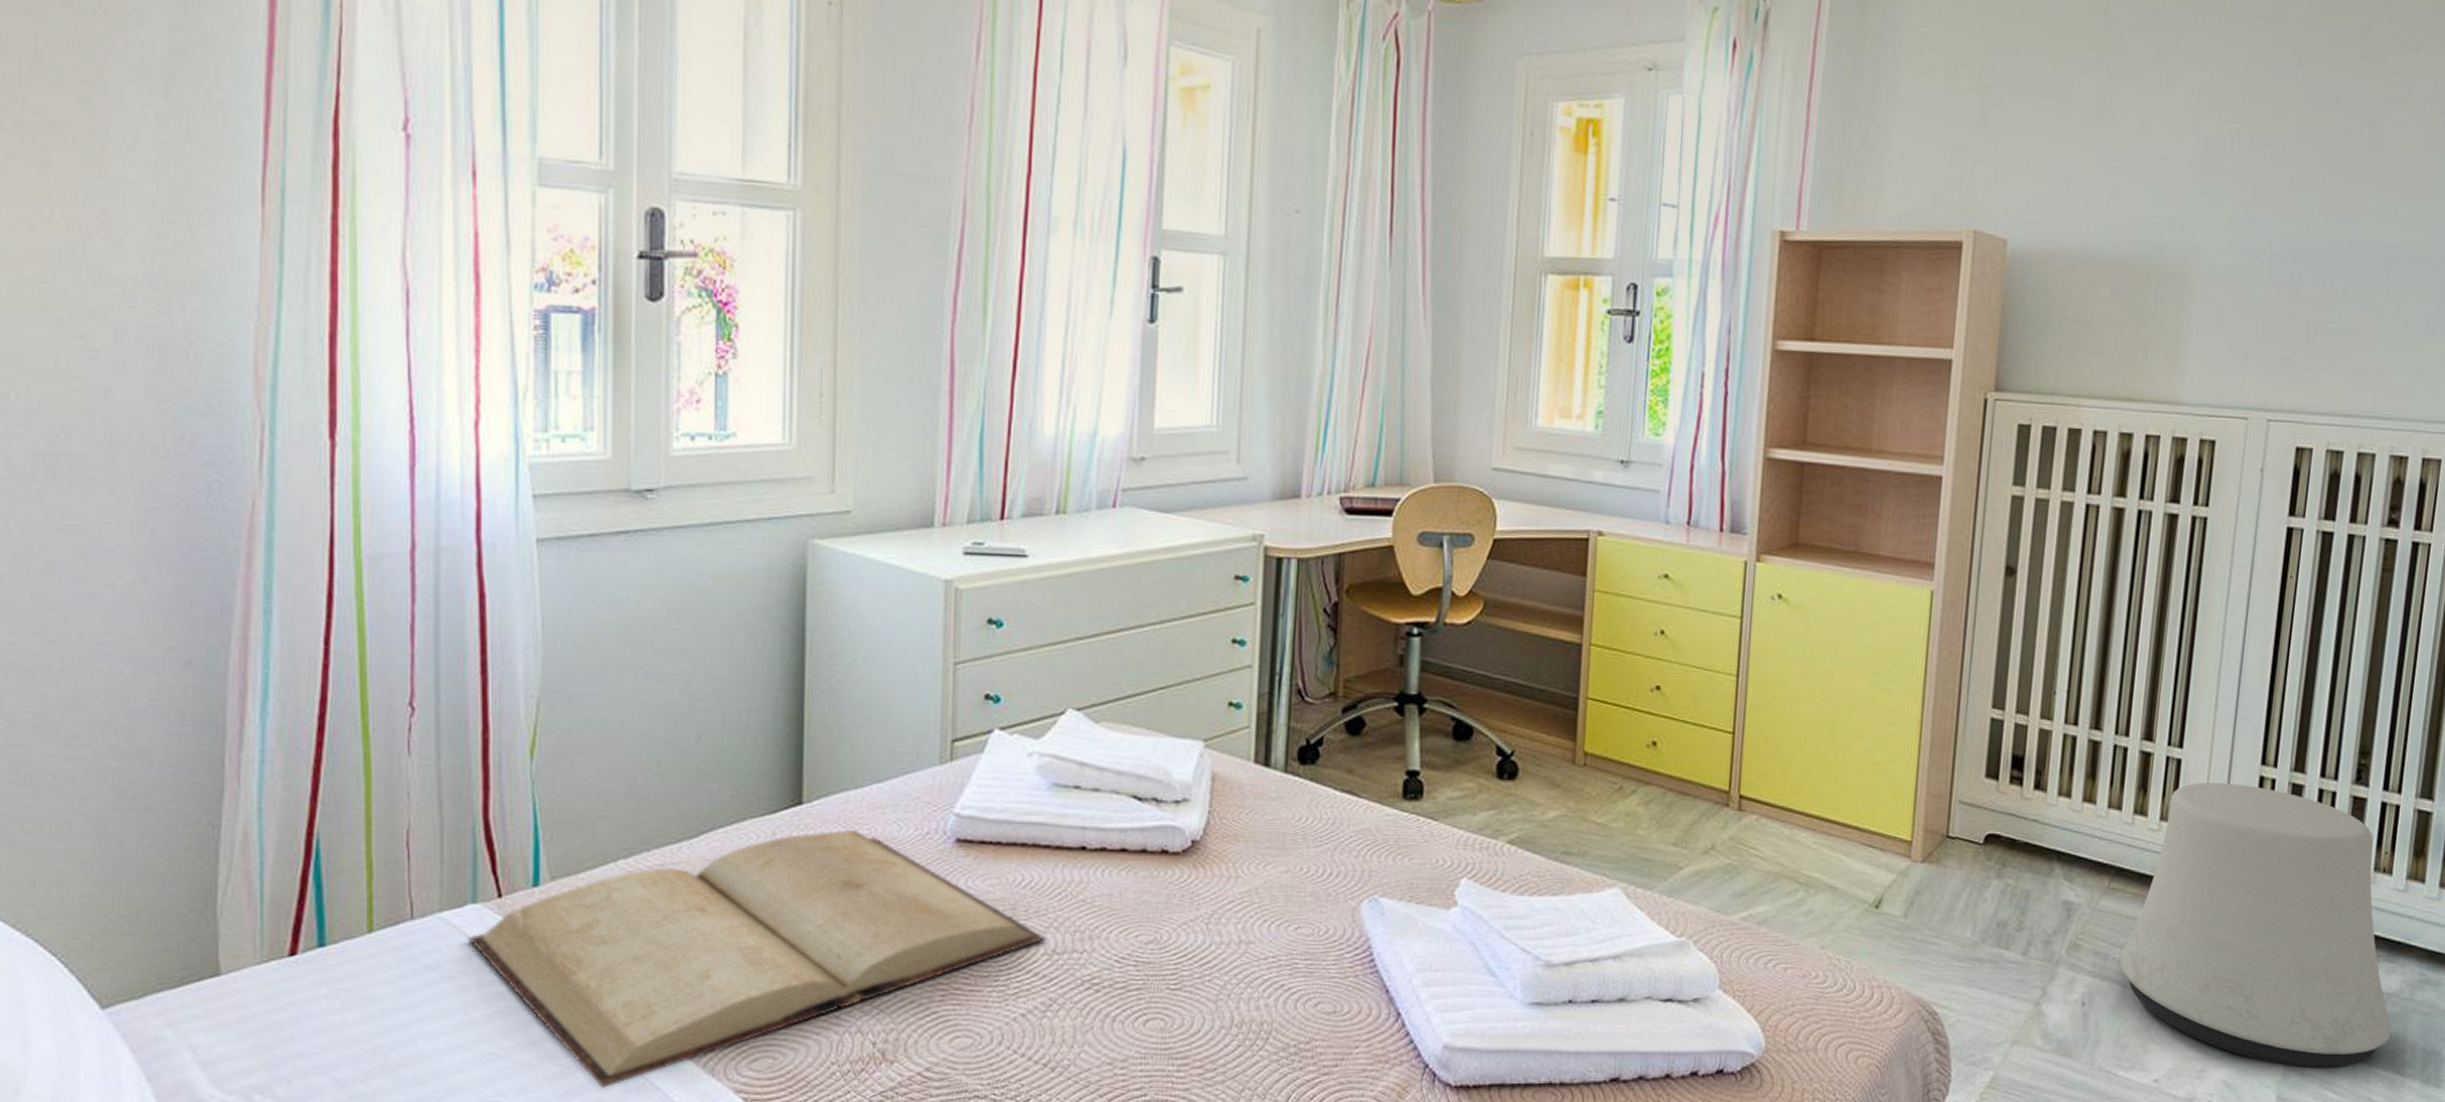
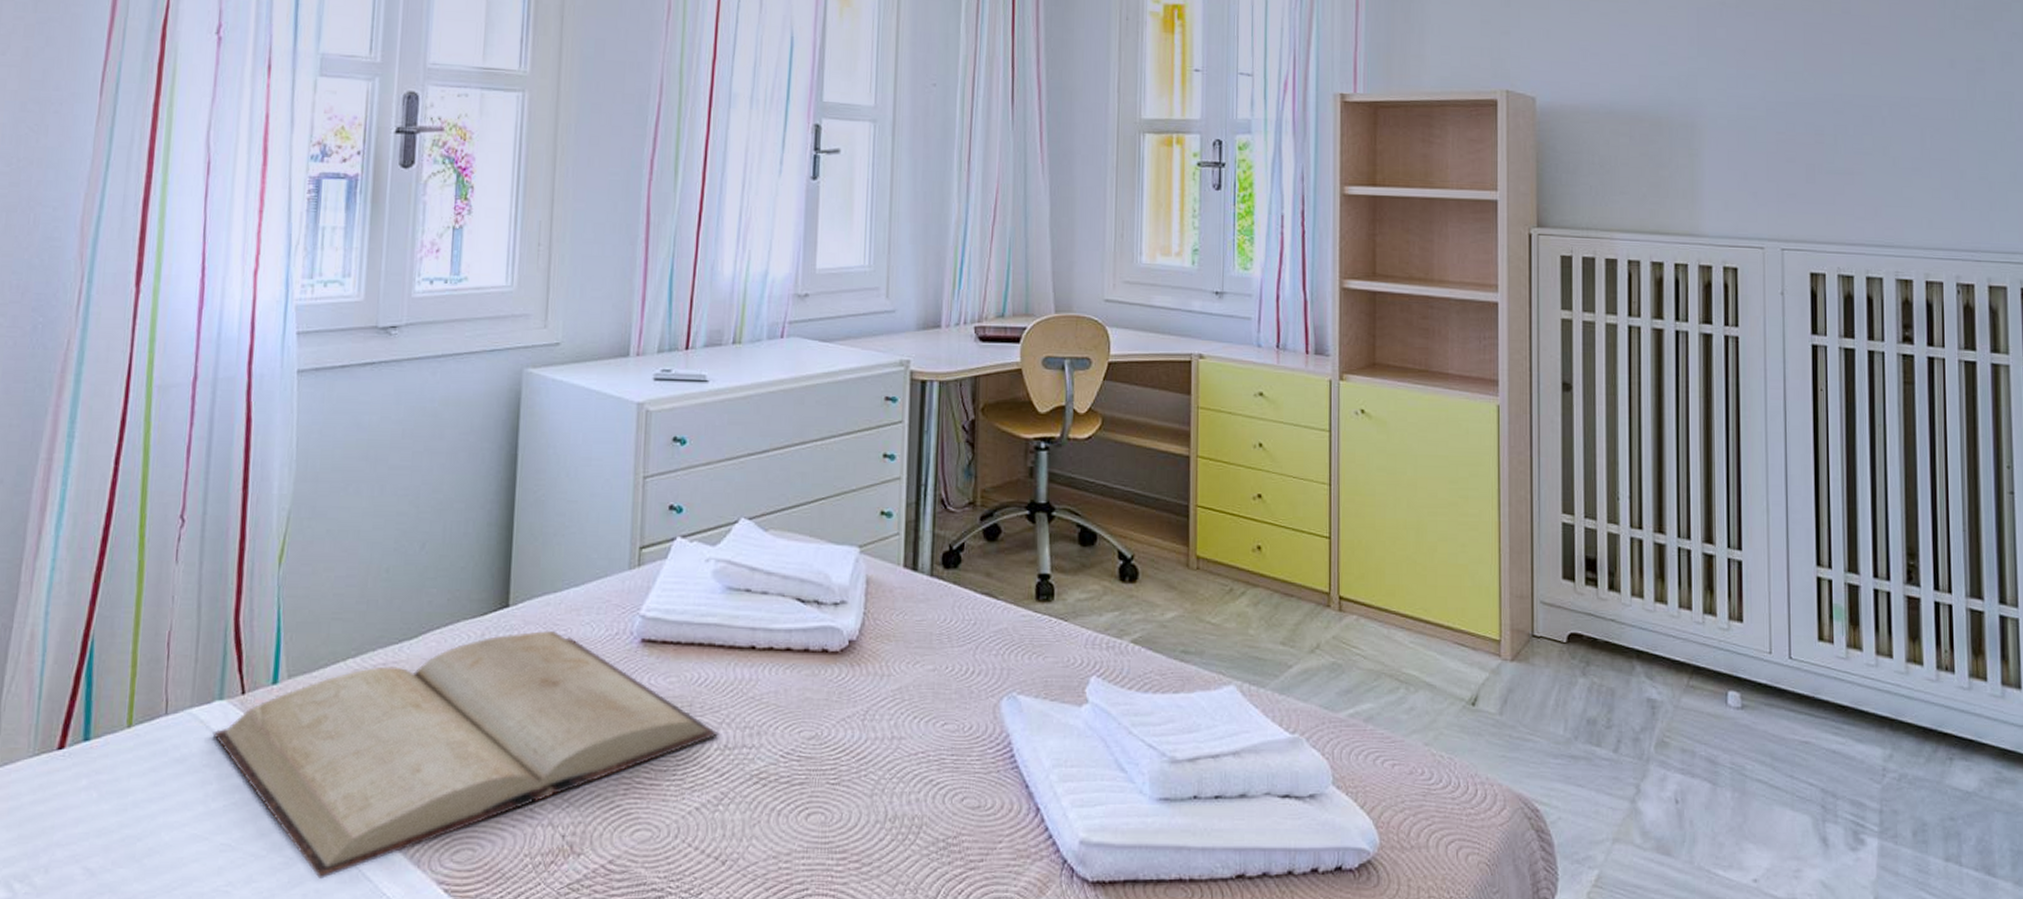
stool: present [2120,783,2392,1069] -> none [1707,583,1977,869]

